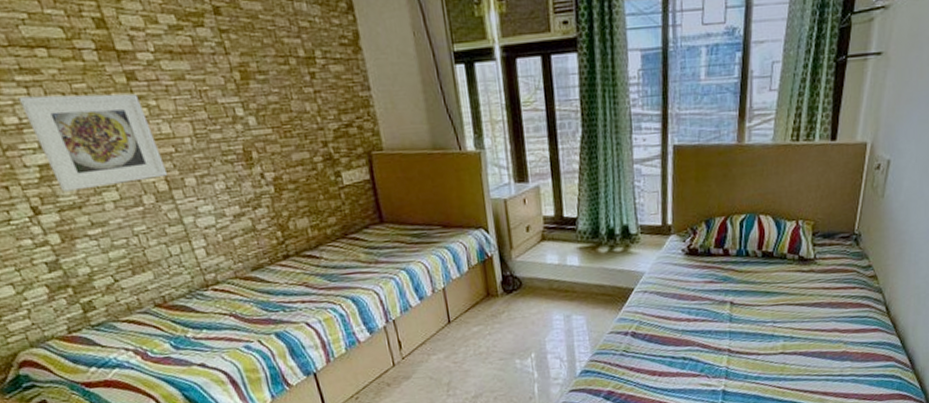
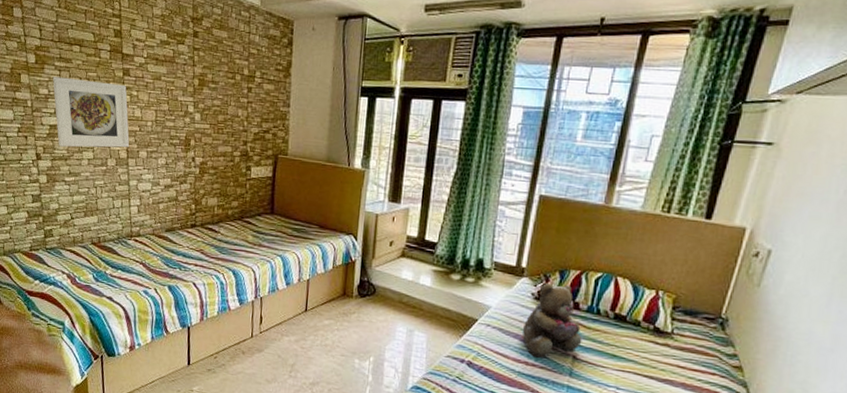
teddy bear: none [679,233,737,312] -> present [522,283,583,358]

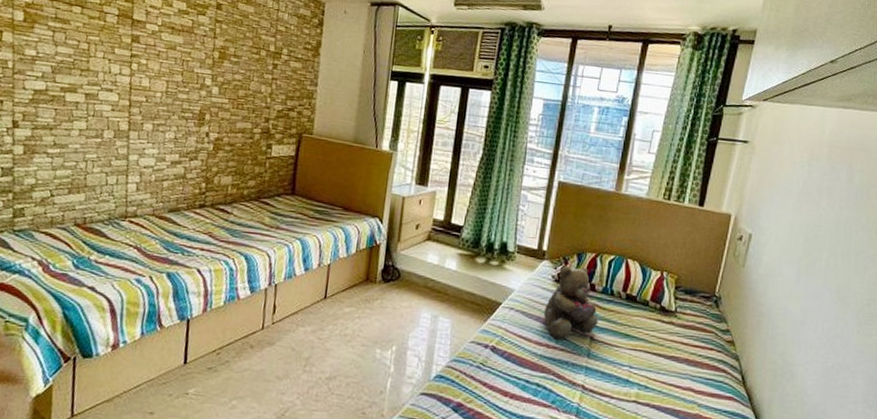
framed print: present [52,77,130,148] -> none [42,37,135,119]

